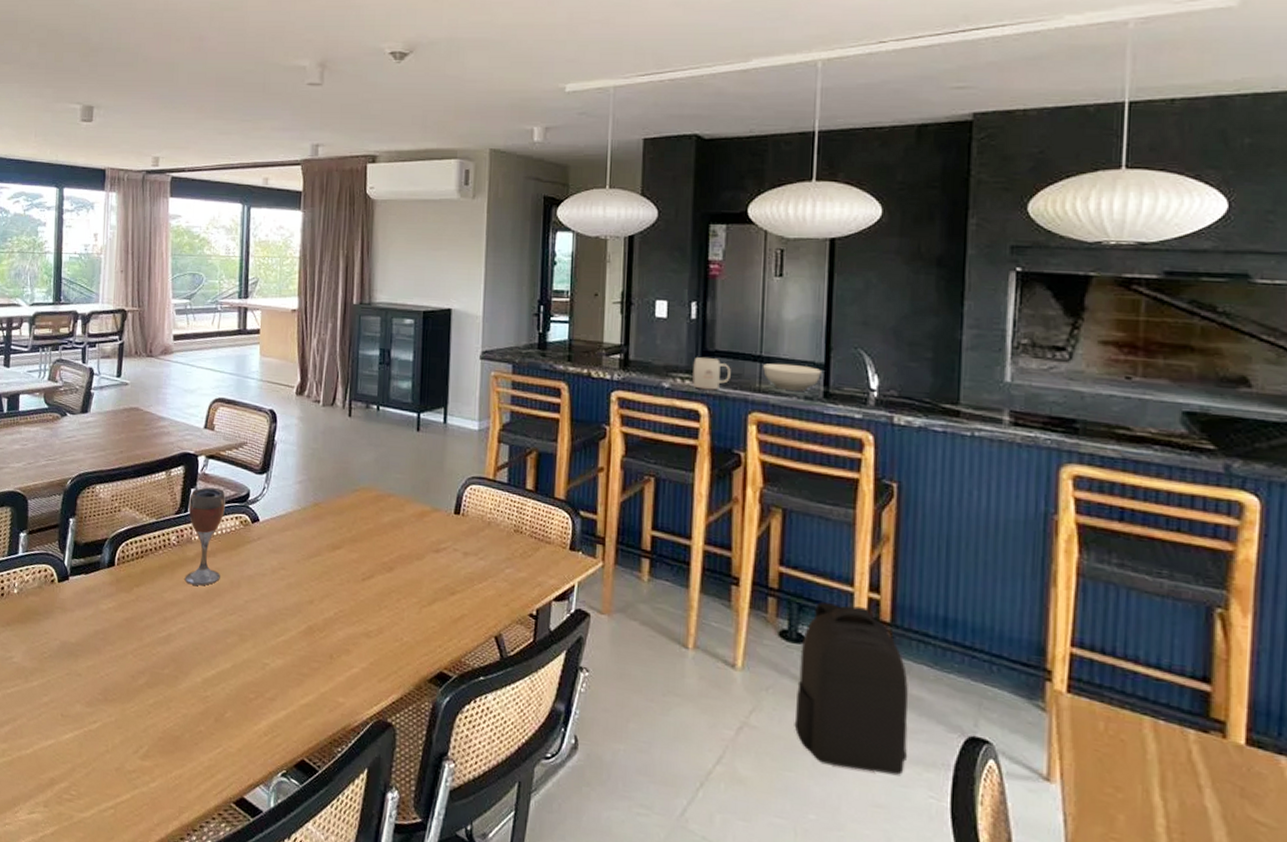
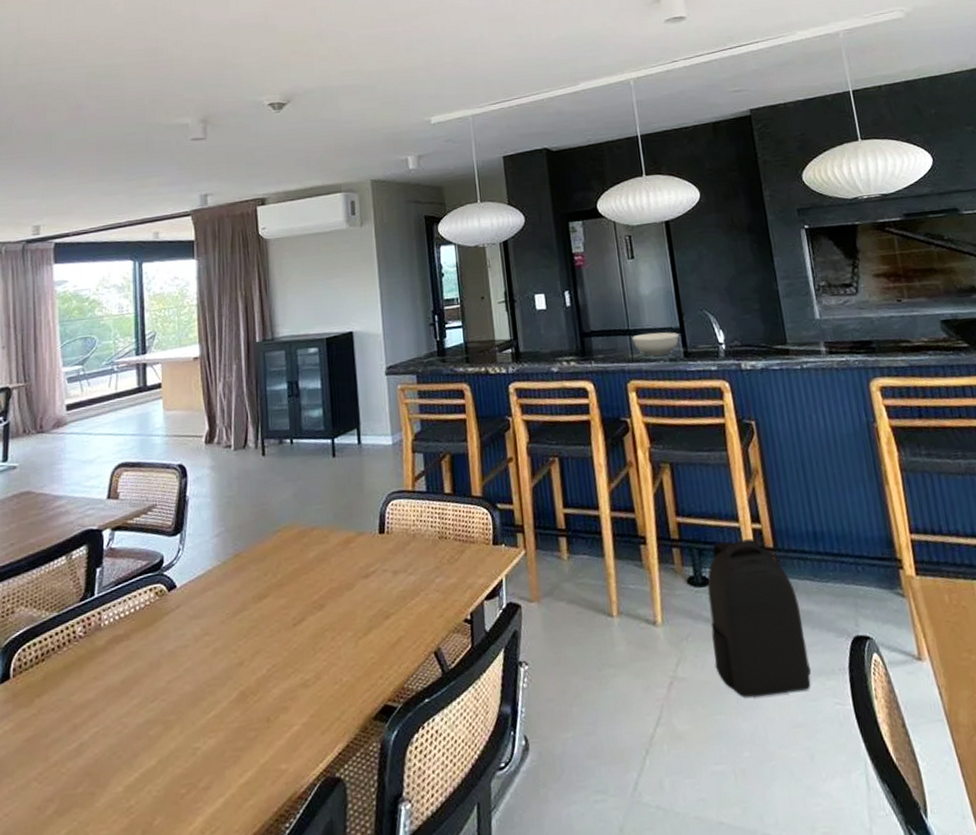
cup: present [184,487,226,586] -> none [95,561,137,679]
mug: present [692,357,731,391] -> none [574,338,608,368]

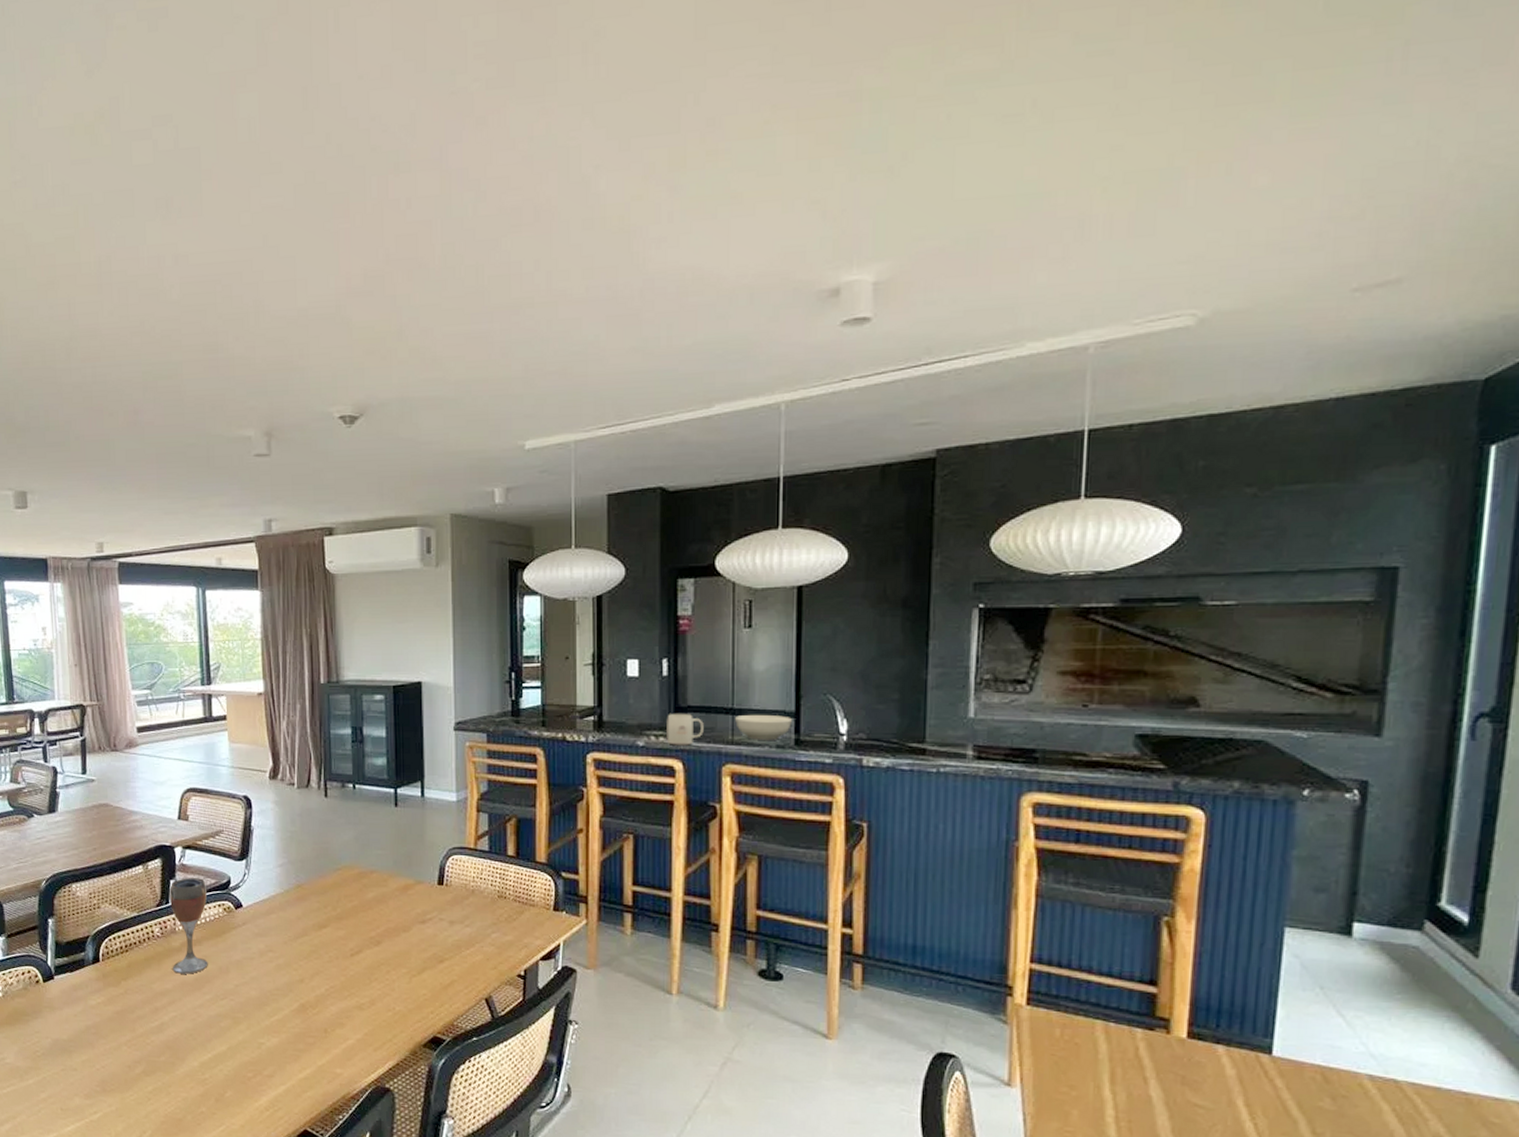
cup: none [95,561,137,679] -> present [170,878,208,974]
mug: none [574,338,608,368] -> present [666,714,704,745]
backpack: present [707,538,811,697] -> none [774,941,880,1093]

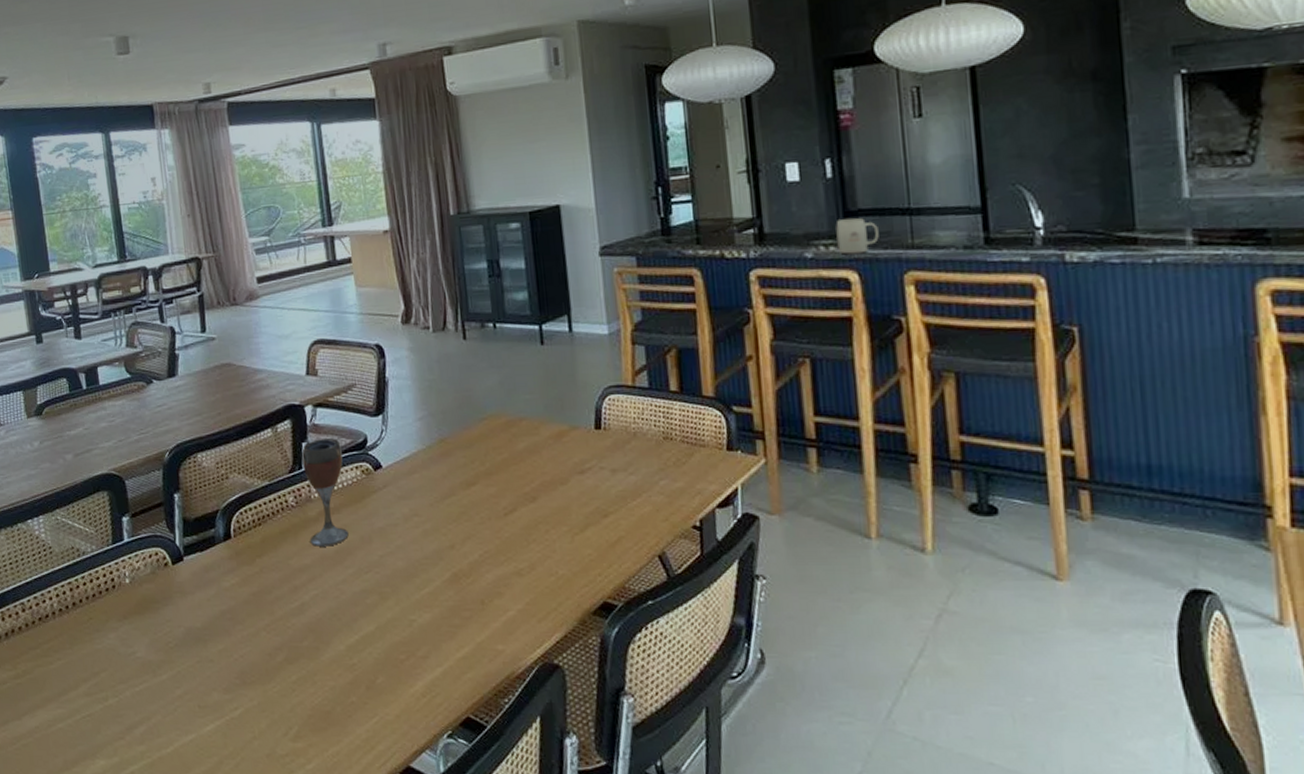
bowl: present [735,714,793,740] -> none [913,212,980,242]

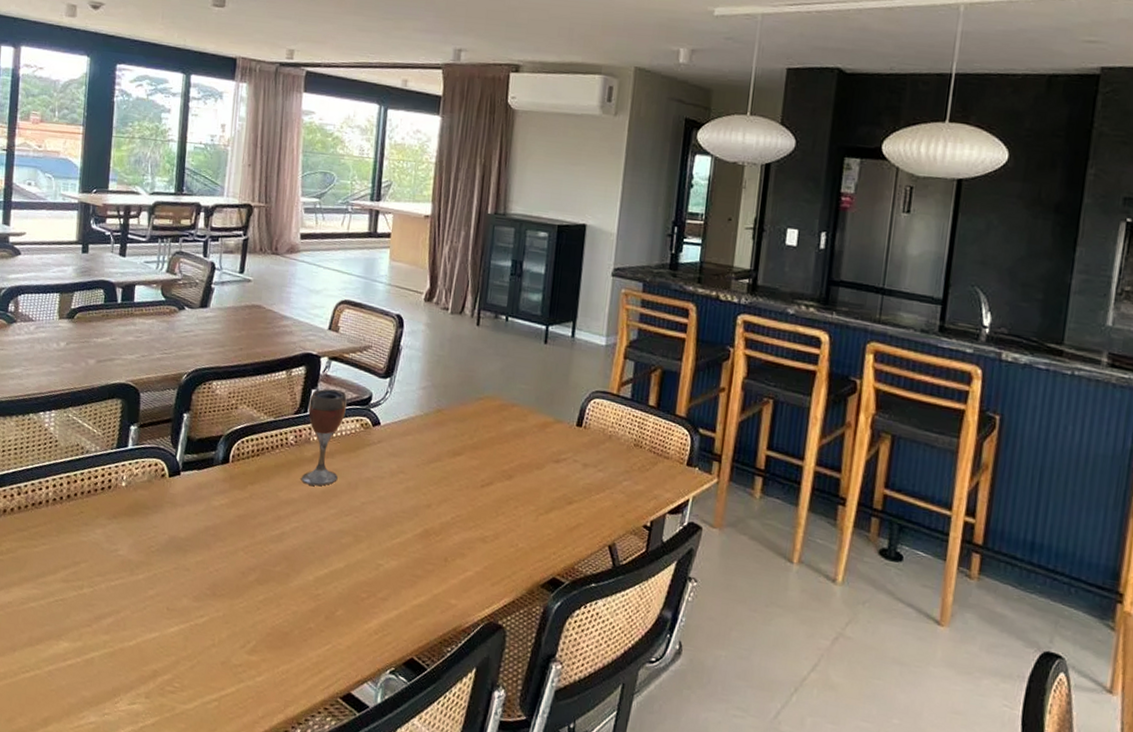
mug: present [835,218,879,255] -> none [816,286,854,319]

